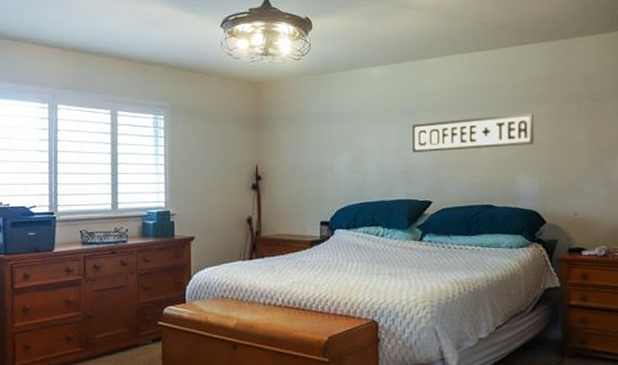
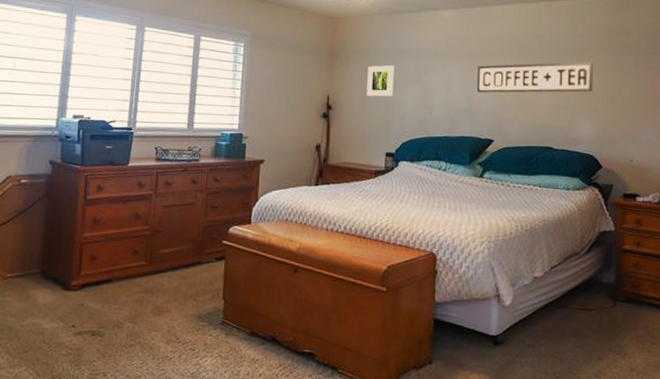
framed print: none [296,130,325,164] -> present [366,65,394,97]

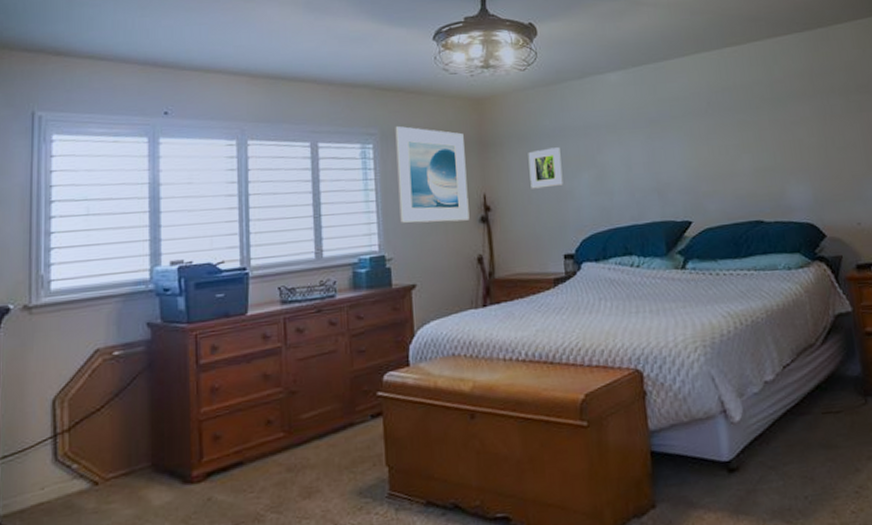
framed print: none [258,32,318,115] -> present [395,126,470,223]
sign: present [477,62,593,93] -> none [660,112,802,166]

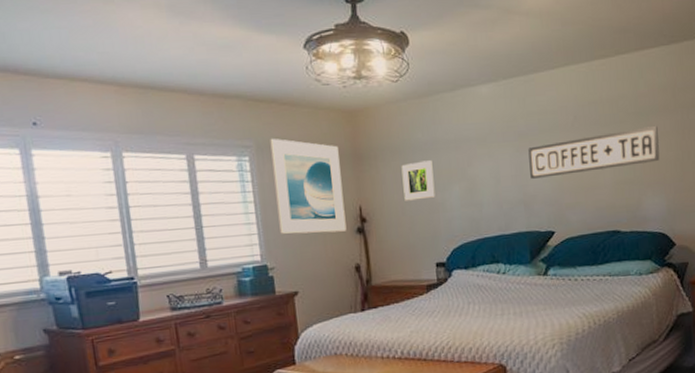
sign: none [660,112,802,166] -> present [528,126,660,179]

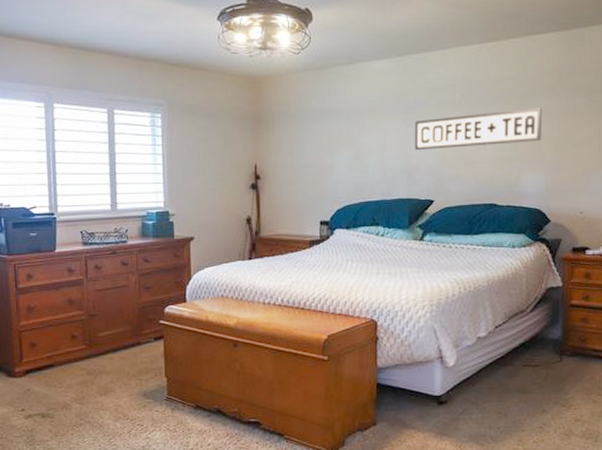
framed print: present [270,139,347,234] -> none [181,99,242,187]
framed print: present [401,160,435,201] -> none [296,127,325,163]

